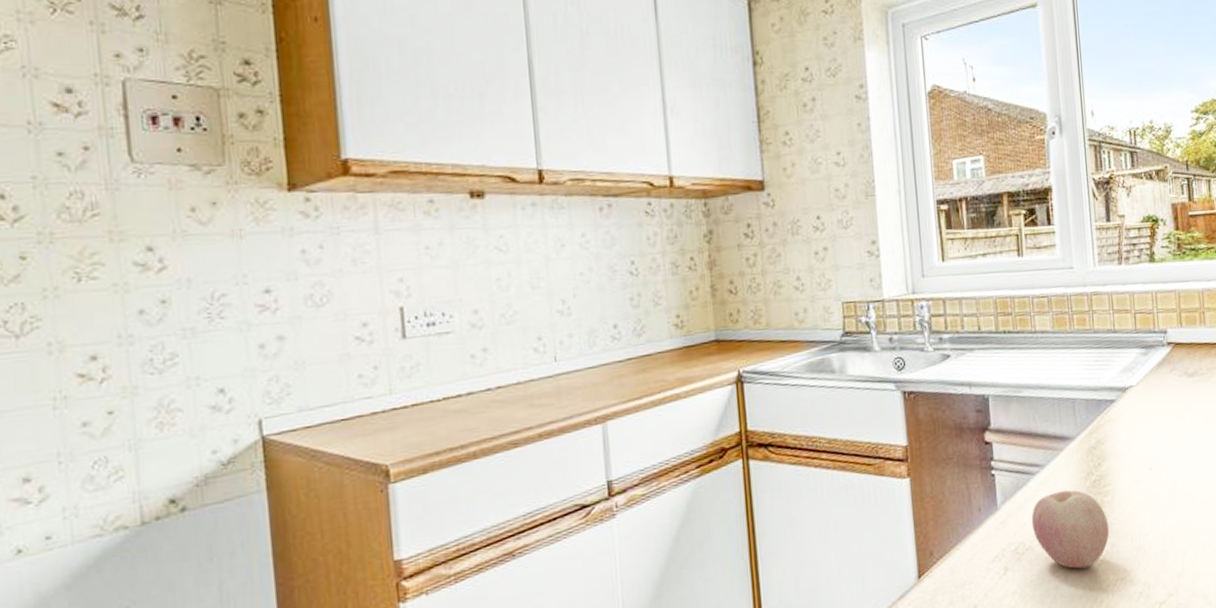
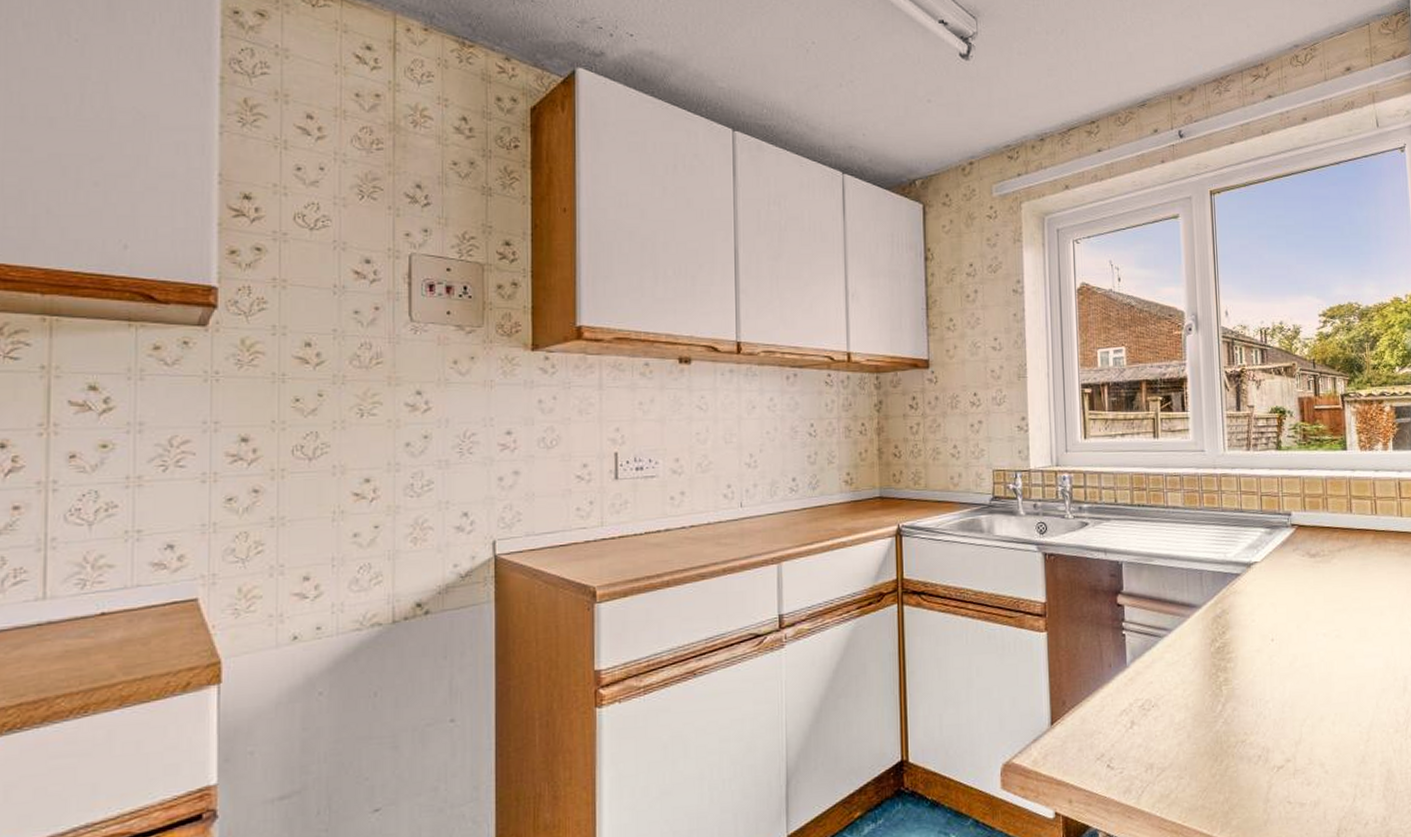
apple: present [1031,489,1110,569] -> none [1158,654,1232,729]

